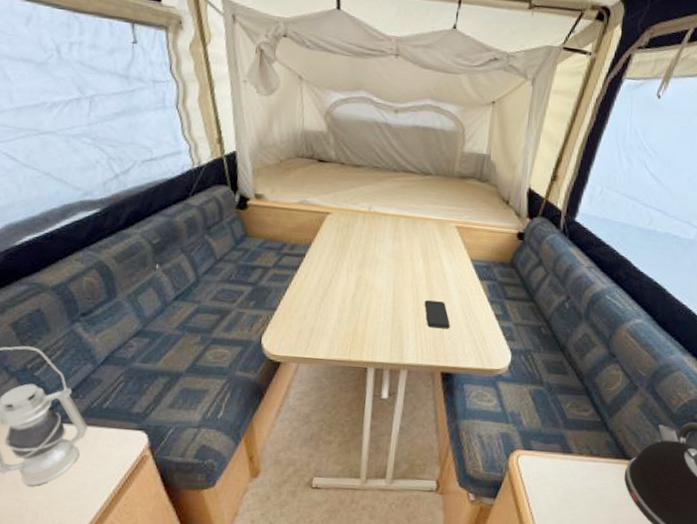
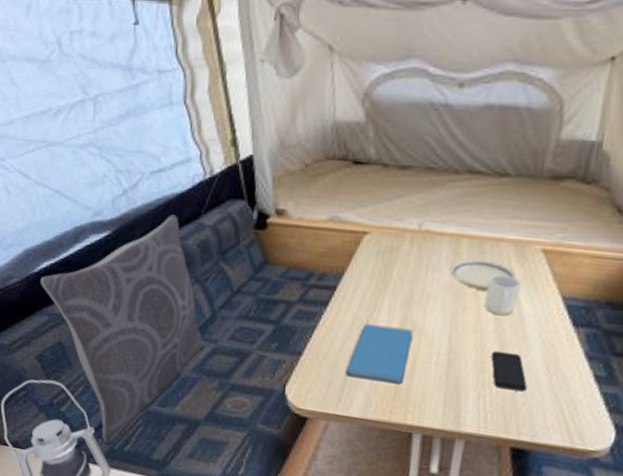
pillow: none [22,196,189,404] -> present [41,214,205,445]
book: none [312,283,366,330] -> present [345,323,413,385]
plate: none [393,233,440,256] -> present [450,259,517,291]
mug: none [418,243,443,274] -> present [485,273,522,316]

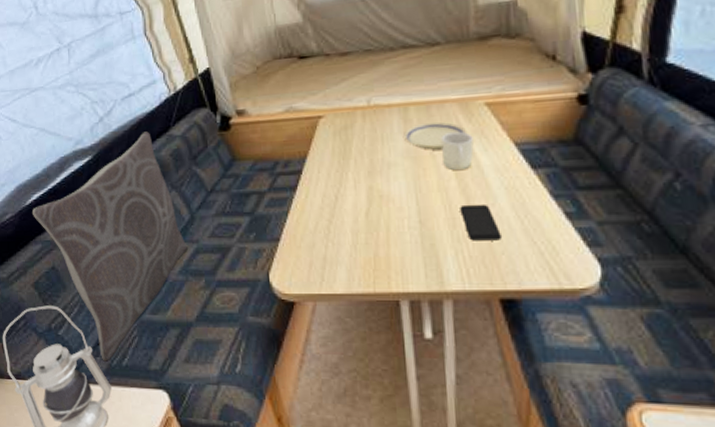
book: present [345,323,413,385] -> none [323,198,382,254]

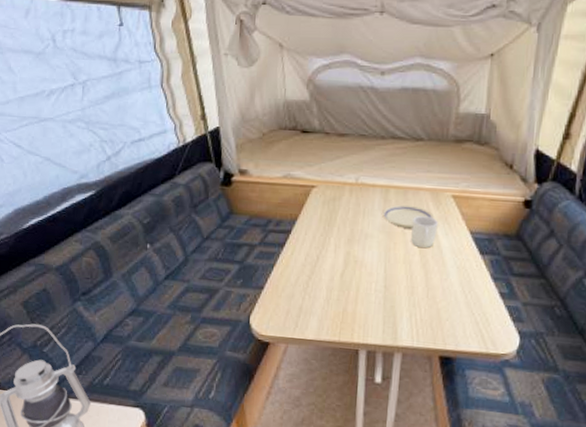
pillow: present [32,131,188,362] -> none [29,176,179,380]
mobile phone: present [460,205,501,241] -> none [419,277,448,309]

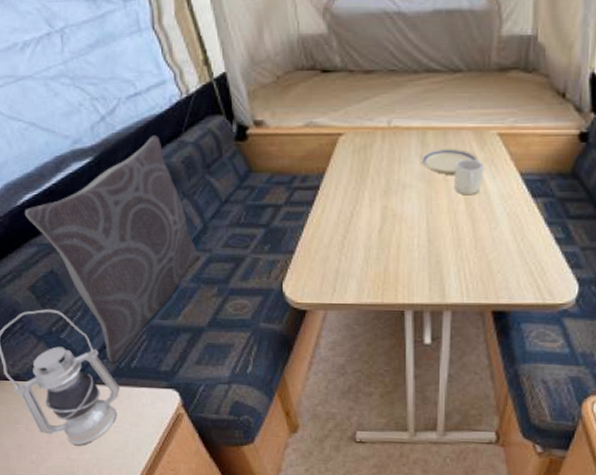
pillow: none [29,176,179,380] -> present [25,135,200,364]

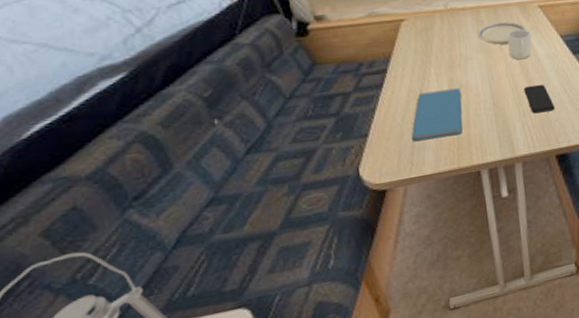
pillow: present [25,135,200,364] -> none [33,41,266,299]
book: none [336,217,394,268] -> present [411,87,463,142]
mobile phone: none [465,228,499,260] -> present [524,85,555,114]

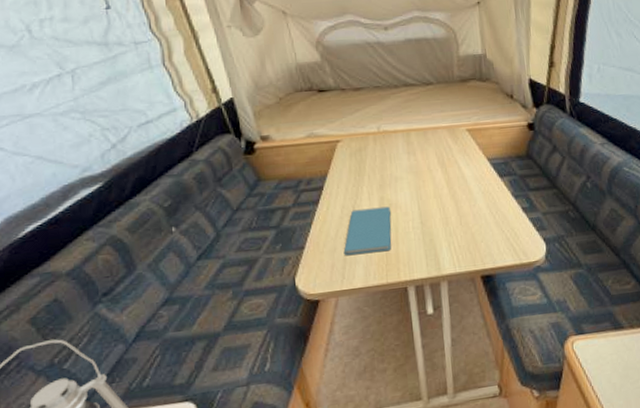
plate: present [477,21,527,45] -> none [407,144,455,166]
mug: present [507,28,532,60] -> none [436,151,460,181]
mobile phone: present [524,85,555,114] -> none [451,206,481,234]

